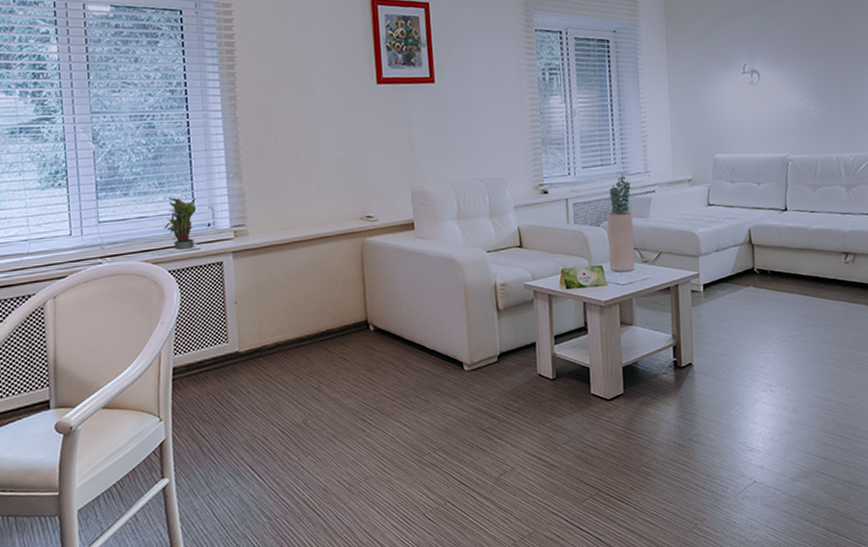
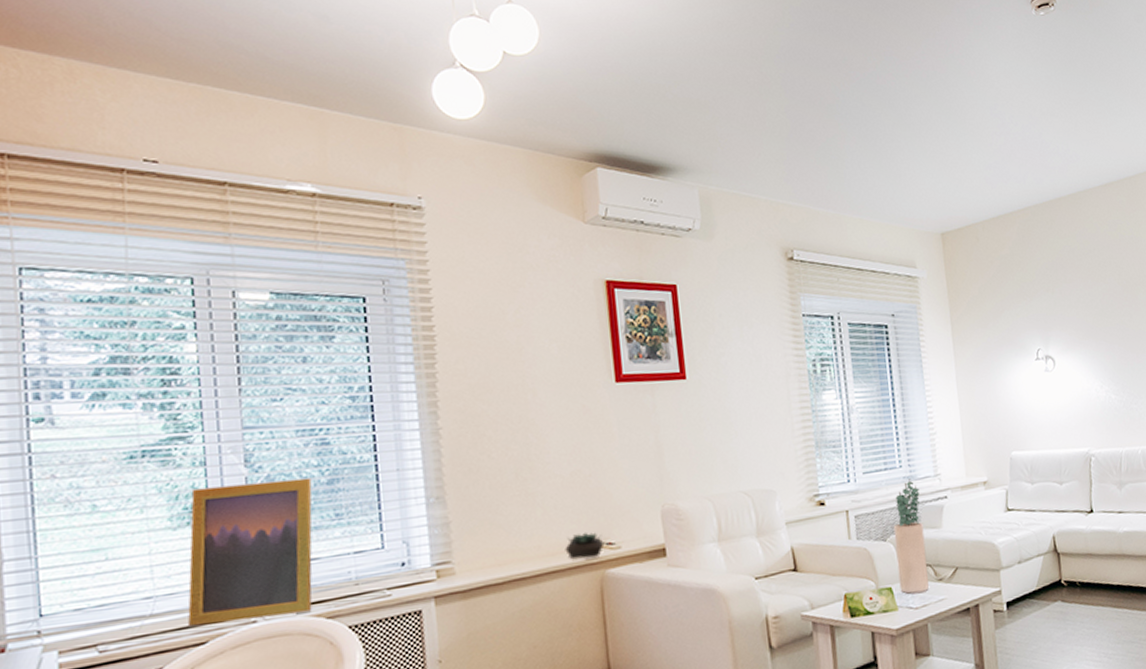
picture frame: none [53,153,142,264] -> present [187,477,313,627]
potted plant: present [164,197,197,250] -> none [342,531,387,598]
succulent plant: none [333,206,365,228] -> present [565,532,605,560]

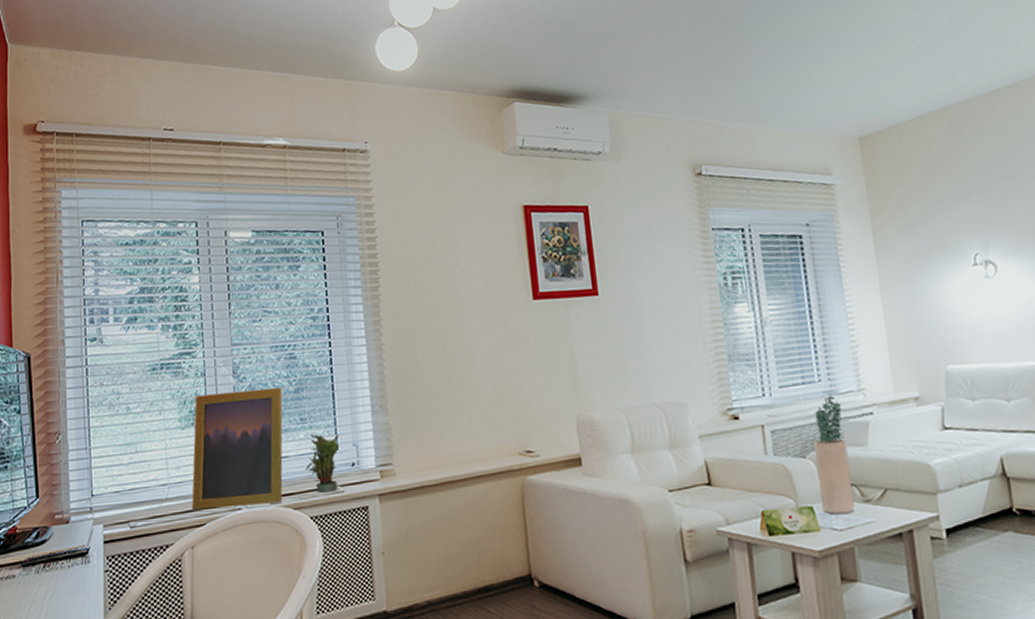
potted plant: none [342,531,387,598] -> present [305,434,340,493]
succulent plant: present [565,532,605,560] -> none [489,440,525,466]

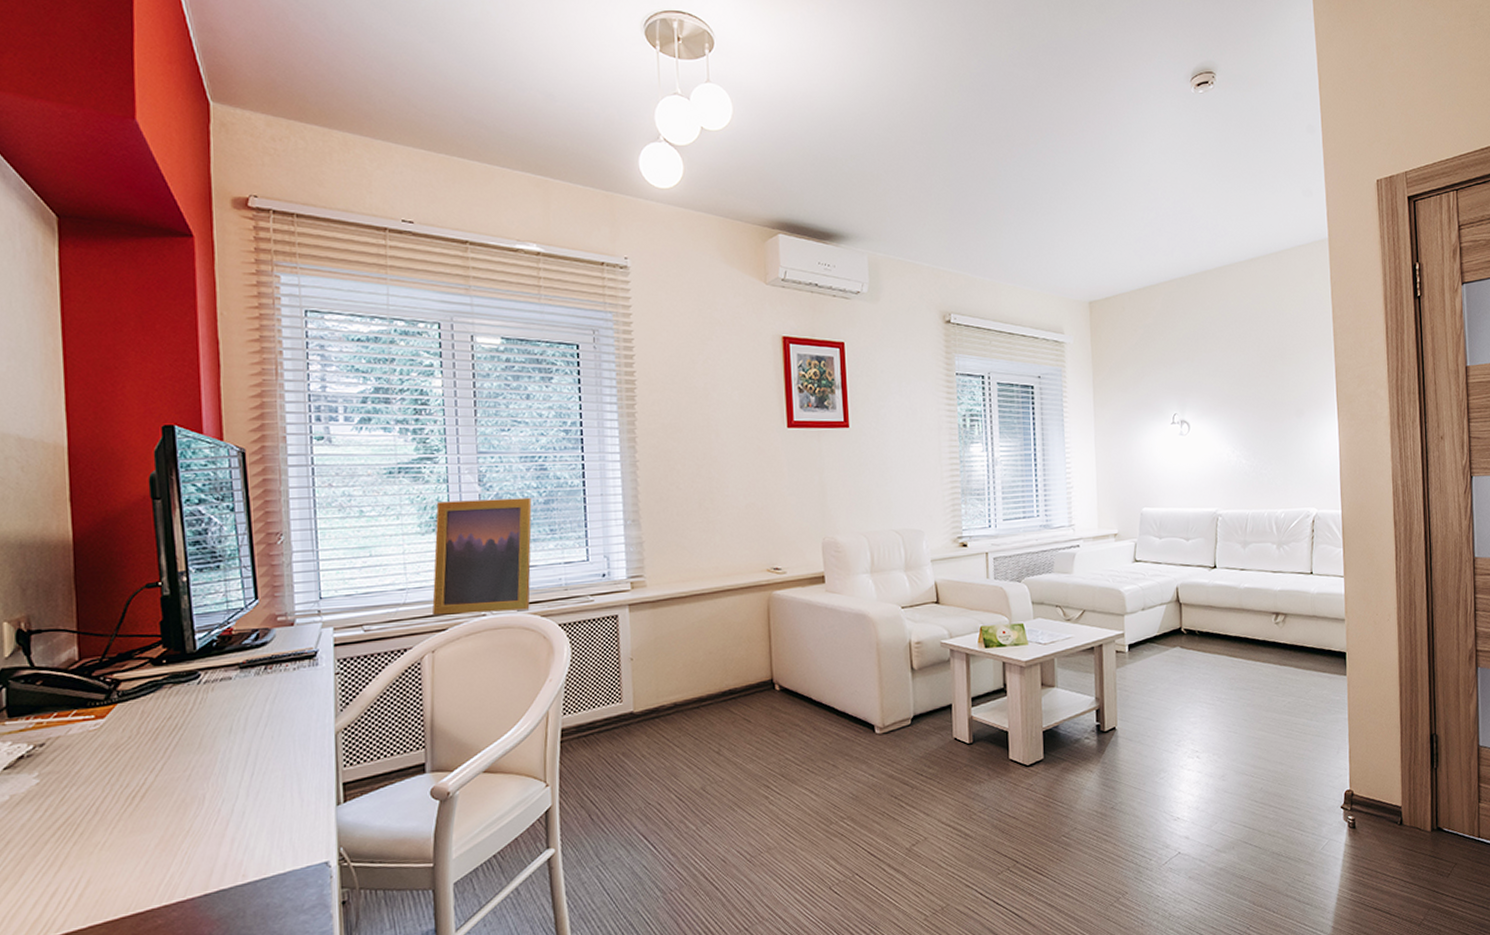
potted plant: present [305,434,340,493] -> none [554,545,591,601]
vase: present [813,393,855,515] -> none [1028,527,1058,631]

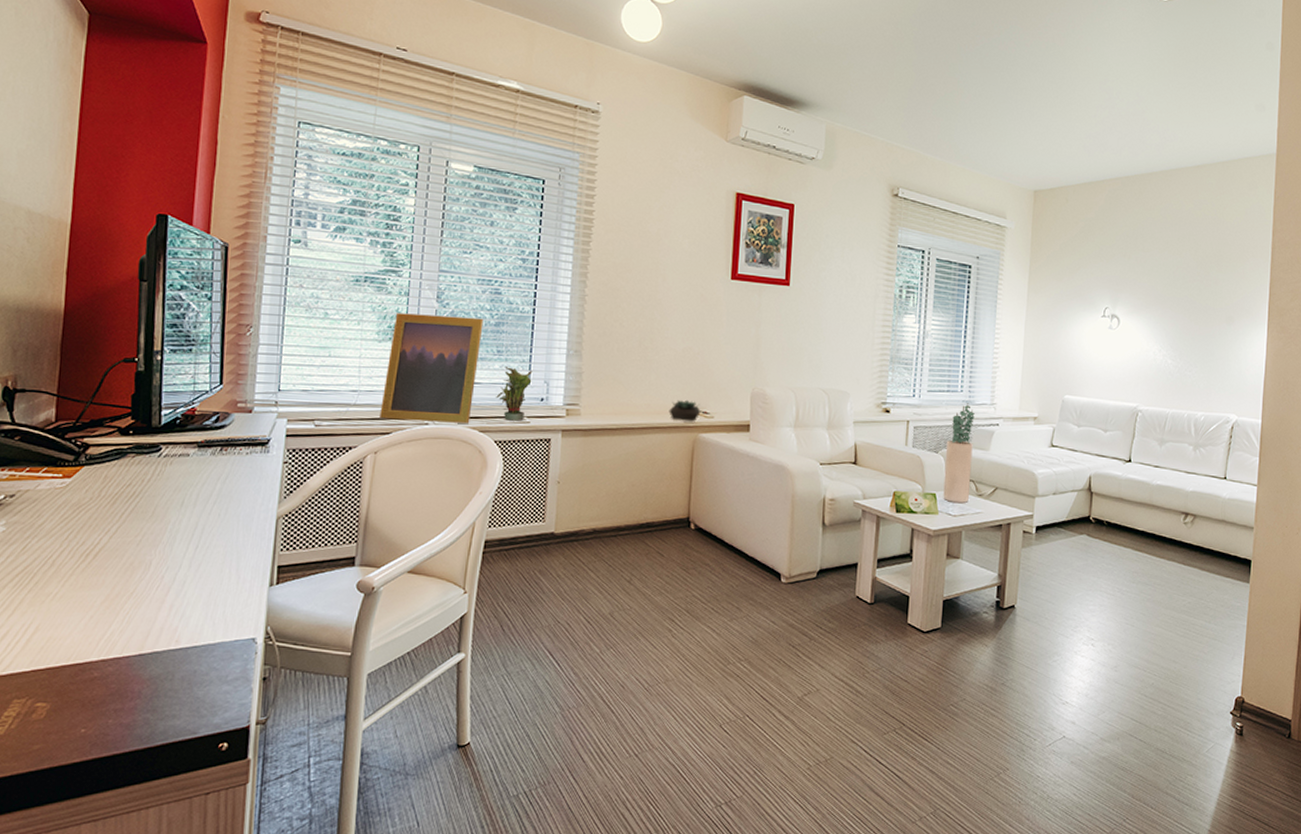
potted plant: none [554,545,591,601] -> present [496,367,533,421]
succulent plant: none [738,557,772,581] -> present [669,399,701,422]
vase: none [1028,527,1058,631] -> present [943,403,975,504]

